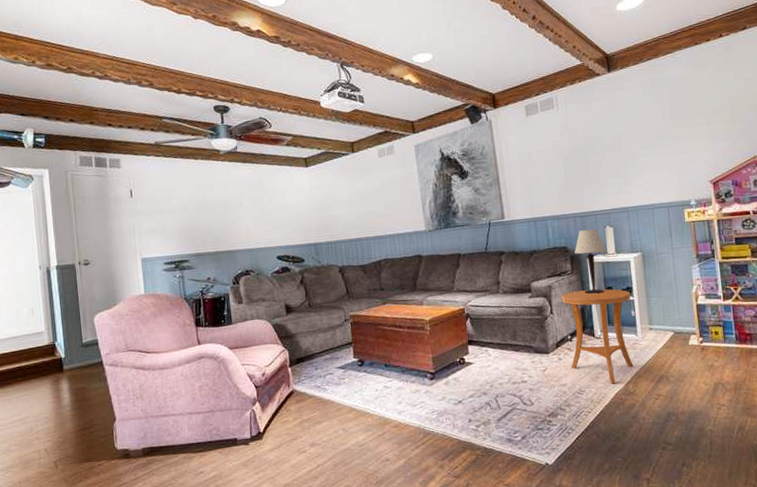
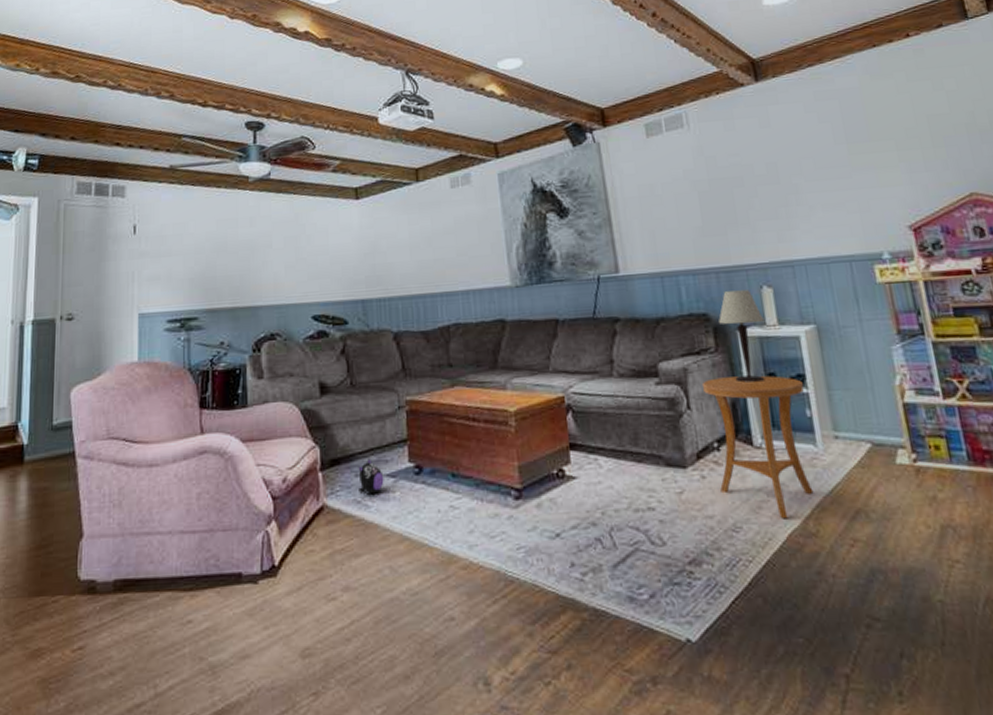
plush toy: none [317,356,337,381] -> present [358,457,384,494]

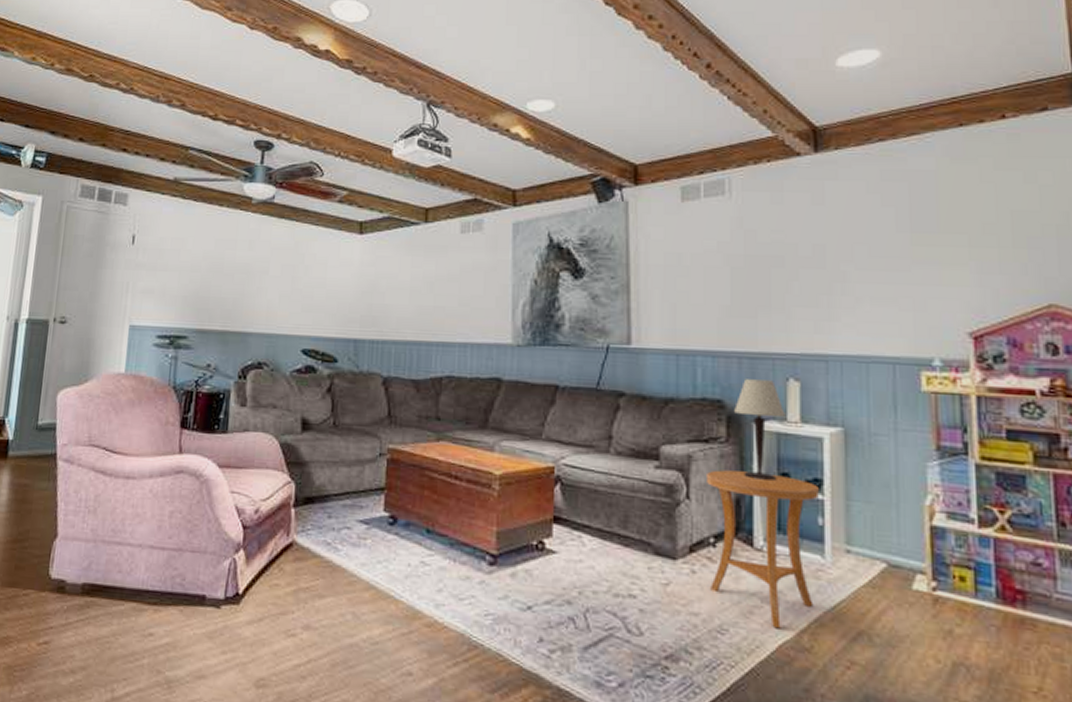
plush toy: present [358,457,384,494] -> none [330,500,357,538]

